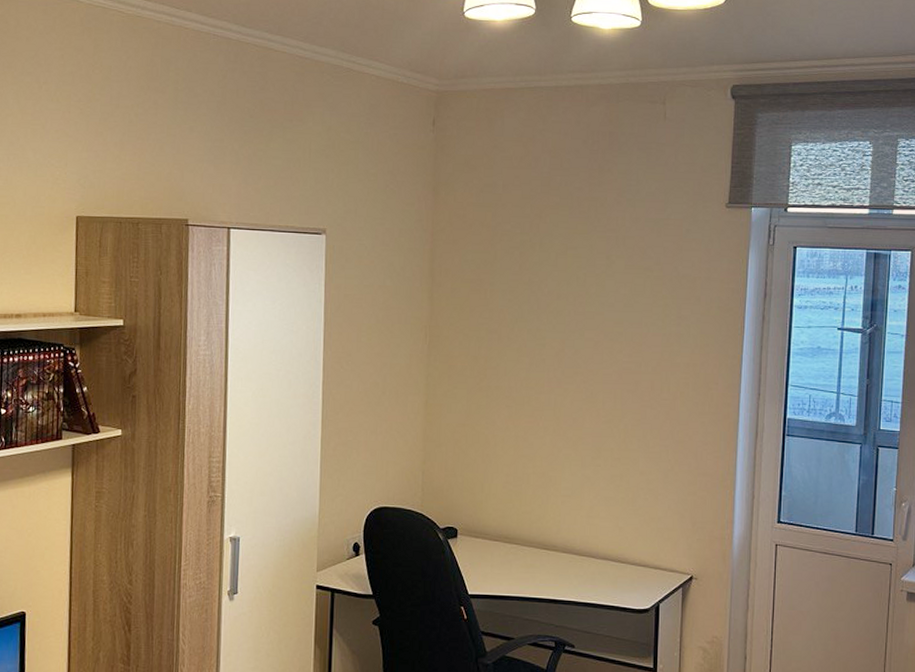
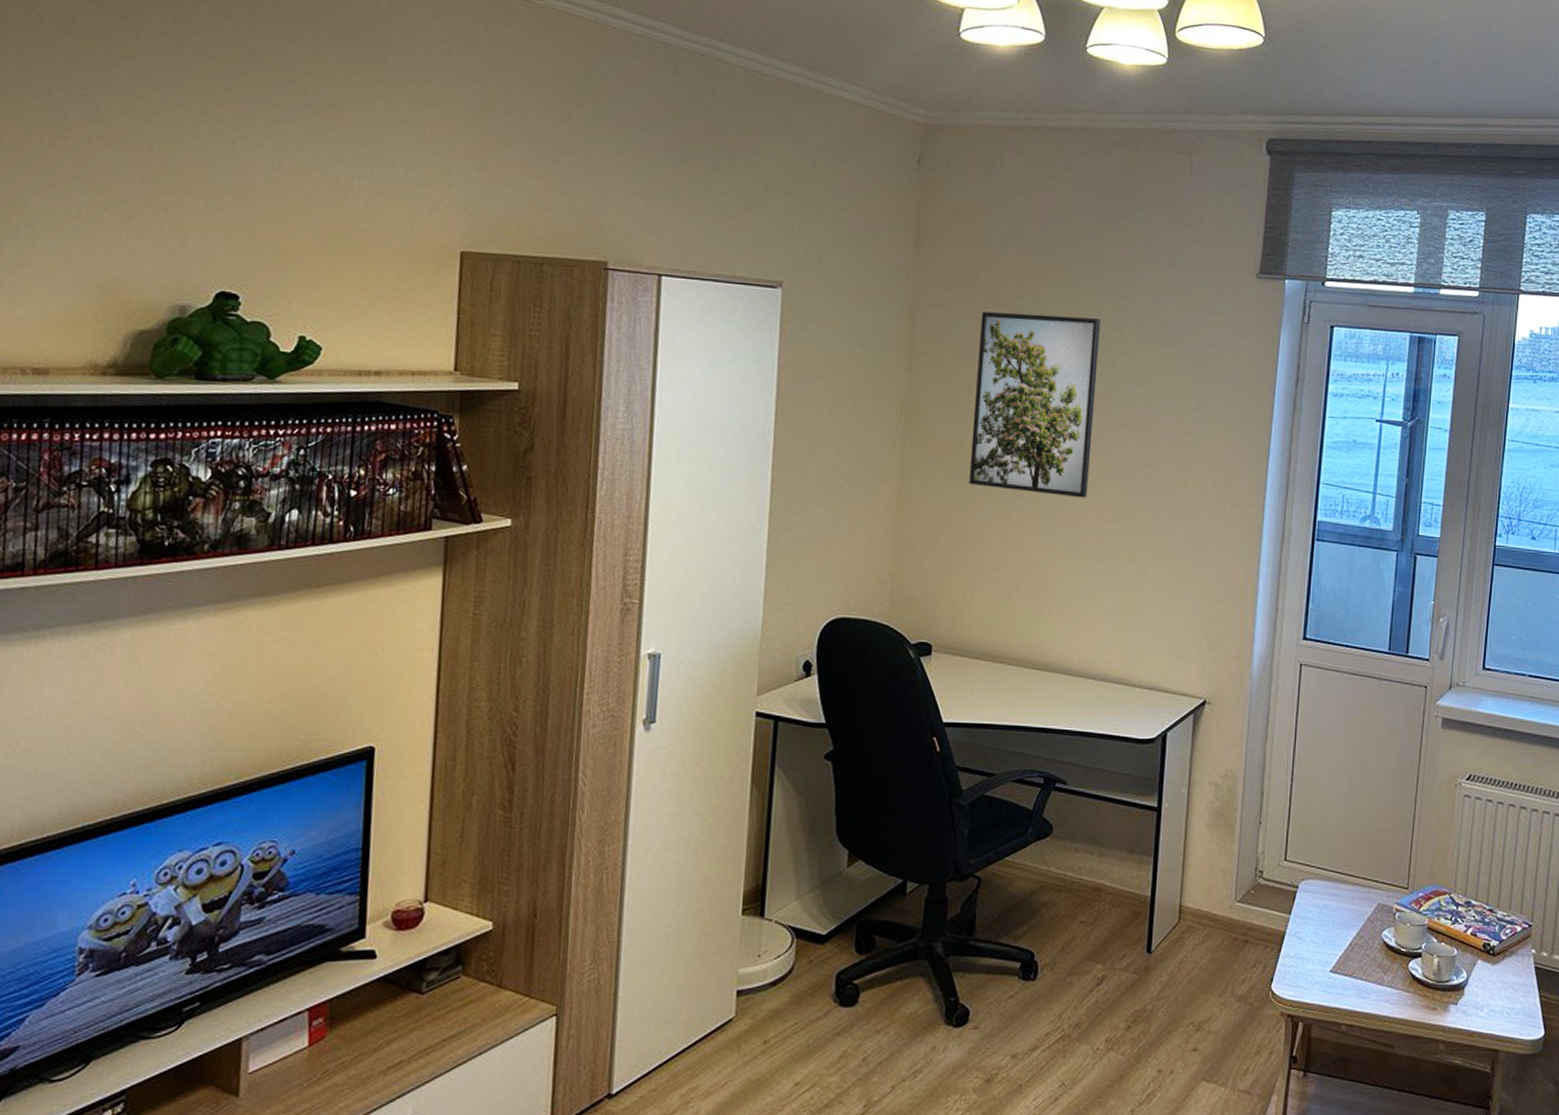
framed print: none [484,247,590,403] -> present [969,311,1100,498]

